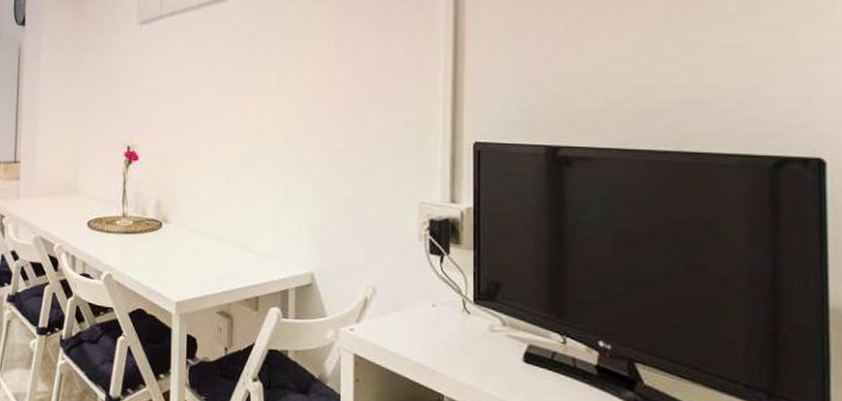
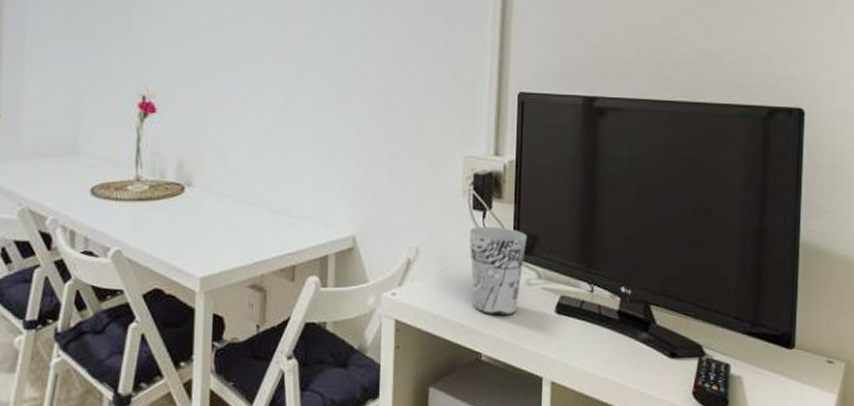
cup: none [426,270,489,360] -> present [469,226,527,316]

